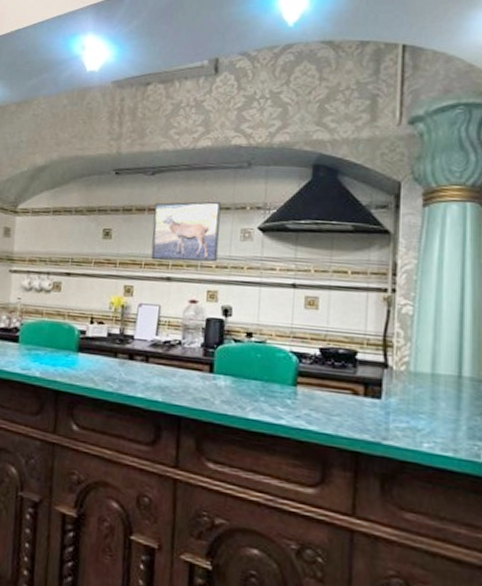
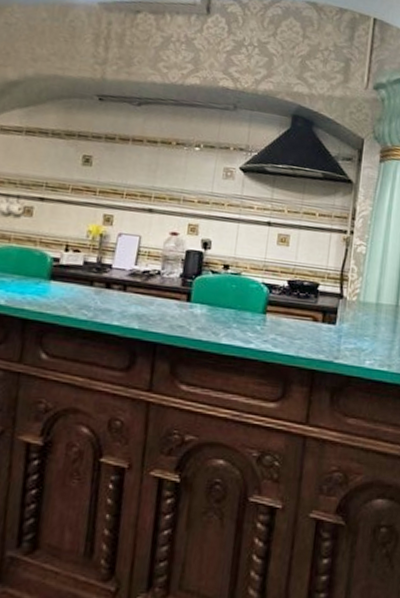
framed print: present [151,201,221,262] -> none [133,134,206,197]

